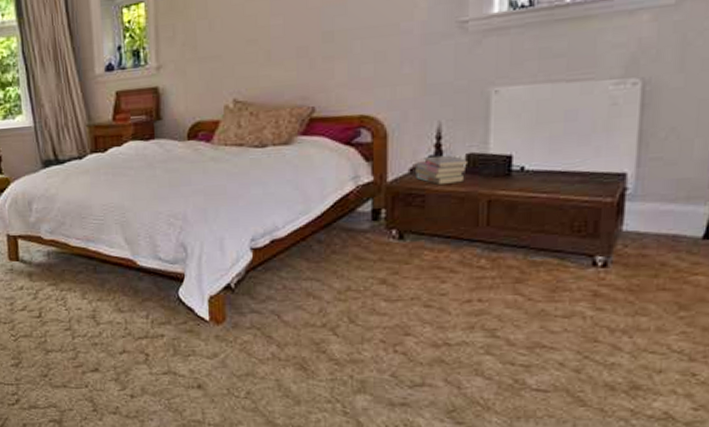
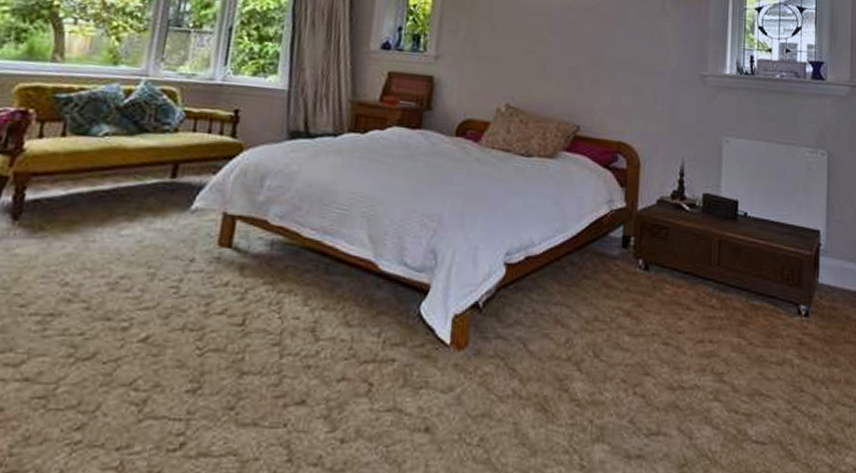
books: present [414,155,467,184] -> none [660,190,704,220]

